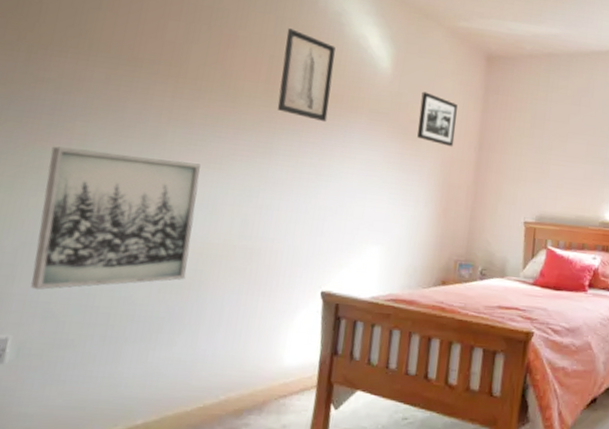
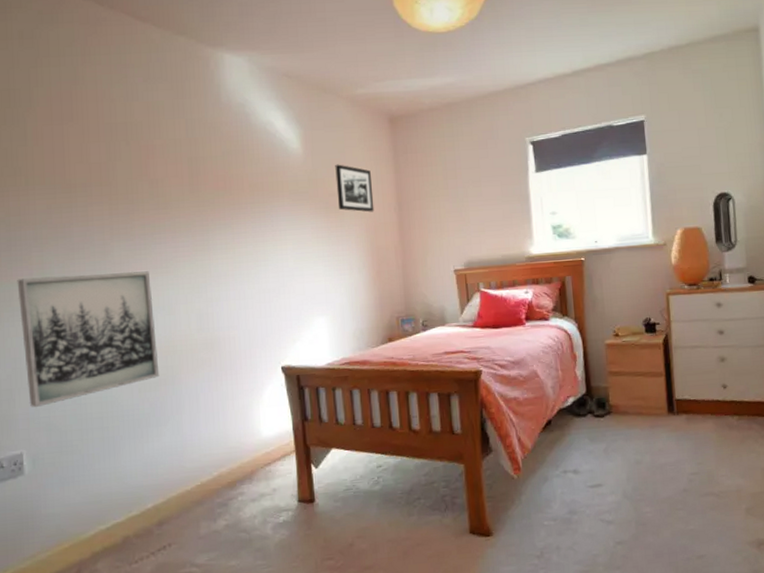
wall art: present [277,28,336,123] -> none [198,128,253,212]

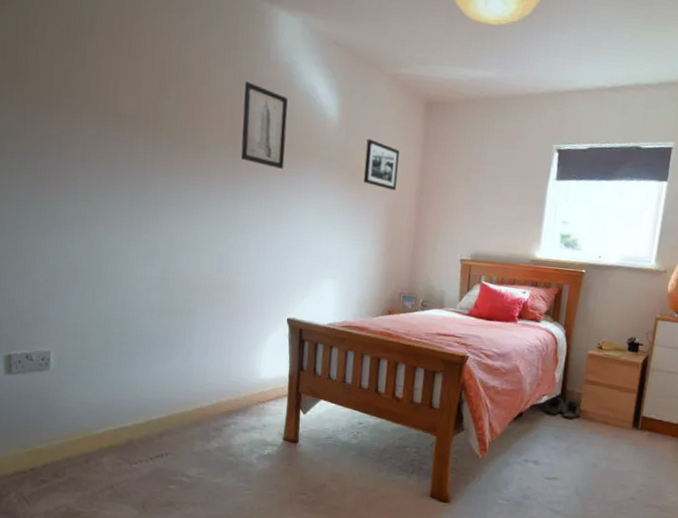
wall art: present [17,271,160,407] -> none [61,195,181,314]
wall art: none [198,128,253,212] -> present [241,81,288,170]

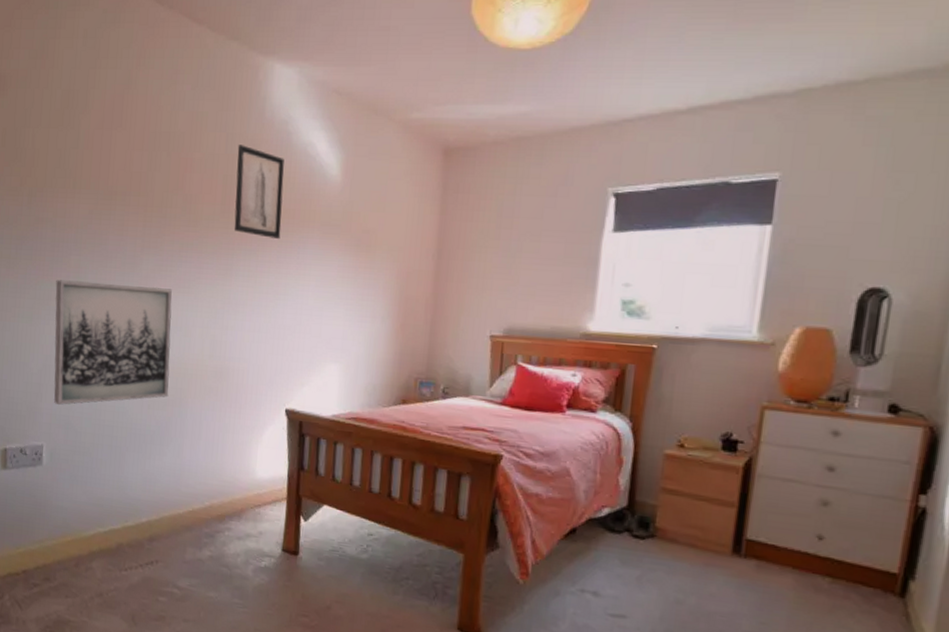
wall art: none [61,195,181,314] -> present [53,280,172,405]
picture frame: present [364,138,399,191] -> none [371,197,413,257]

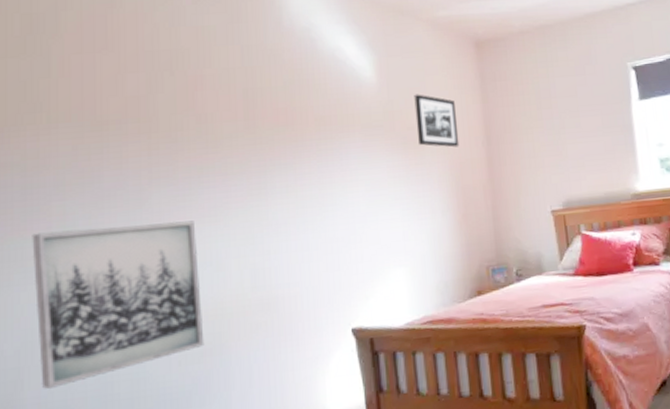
wall art: present [234,145,284,240] -> none [256,56,319,149]
picture frame: none [371,197,413,257] -> present [414,94,460,148]

